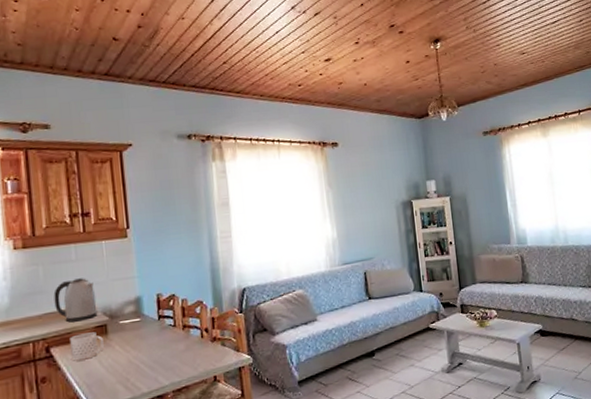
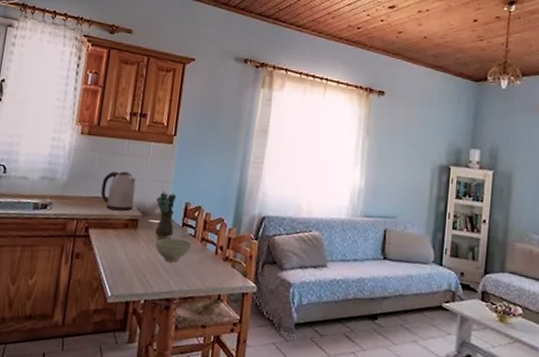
mug: present [70,332,105,362] -> none [103,222,133,247]
vase: none [123,287,151,340] -> present [155,190,177,241]
bowl: none [131,331,174,359] -> present [155,238,193,263]

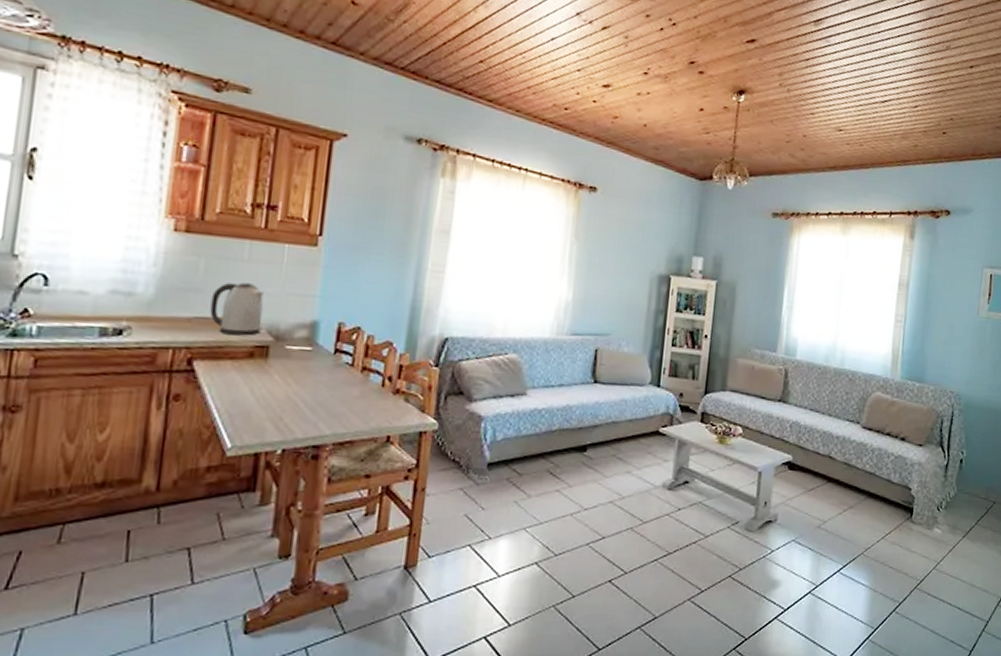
vase: present [155,190,177,241] -> none [294,307,326,373]
bowl: present [155,238,193,263] -> none [295,368,350,399]

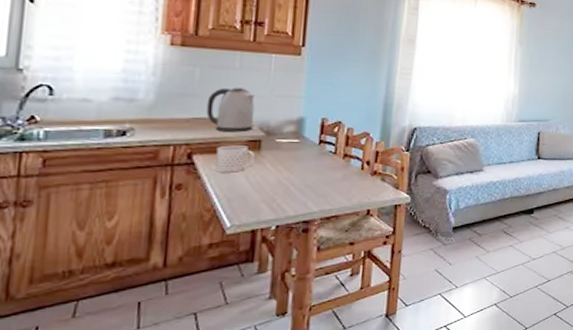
mug: none [217,350,263,384] -> present [215,145,256,173]

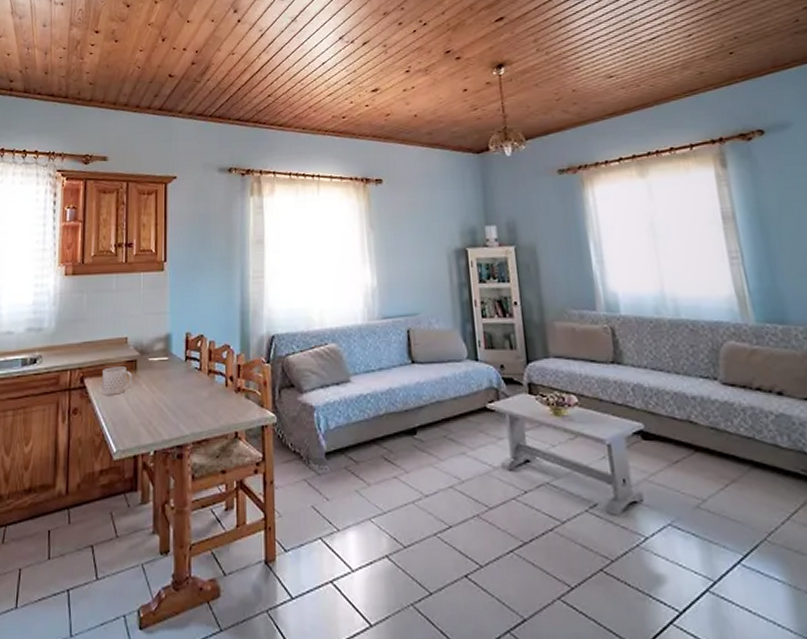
kettle: present [206,88,255,133] -> none [93,309,130,354]

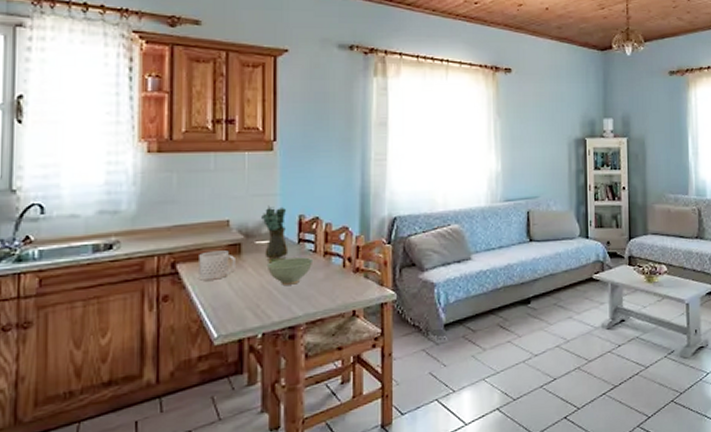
vase: none [154,323,177,380] -> present [262,205,289,263]
bowl: none [158,375,199,403] -> present [266,257,314,285]

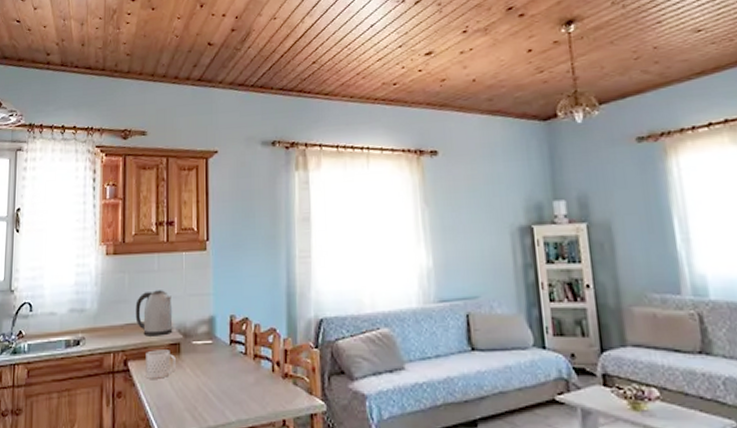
kettle: none [186,190,232,238] -> present [135,290,173,336]
vase: present [262,205,289,263] -> none [197,305,222,364]
bowl: present [266,257,314,285] -> none [202,359,245,388]

